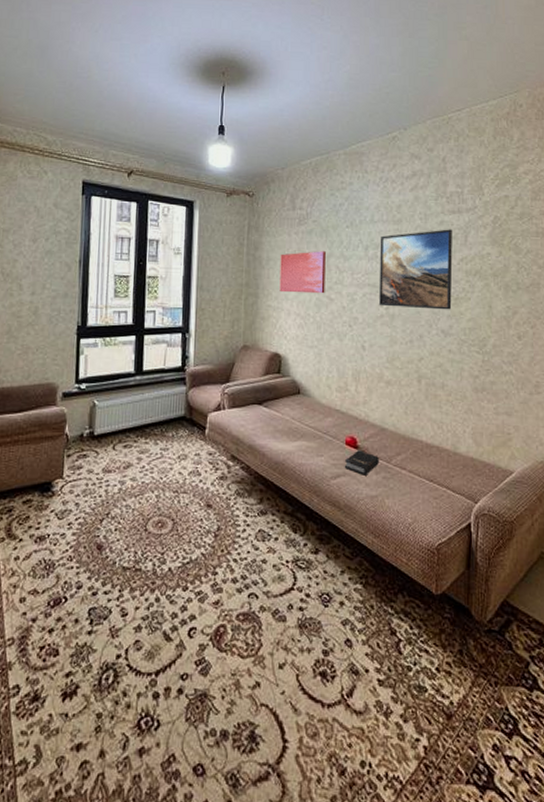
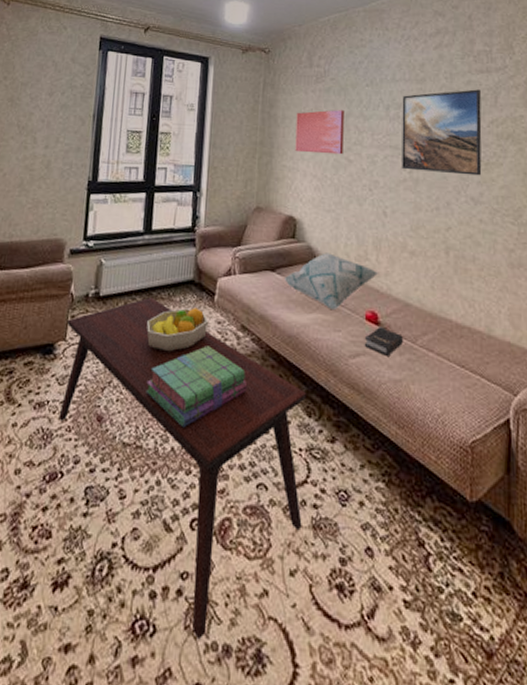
coffee table: none [60,433,293,729] -> present [58,297,307,640]
fruit bowl: none [141,441,199,483] -> present [147,307,208,352]
stack of books: none [143,476,238,550] -> present [146,346,248,428]
decorative pillow: none [271,385,358,437] -> present [285,252,379,309]

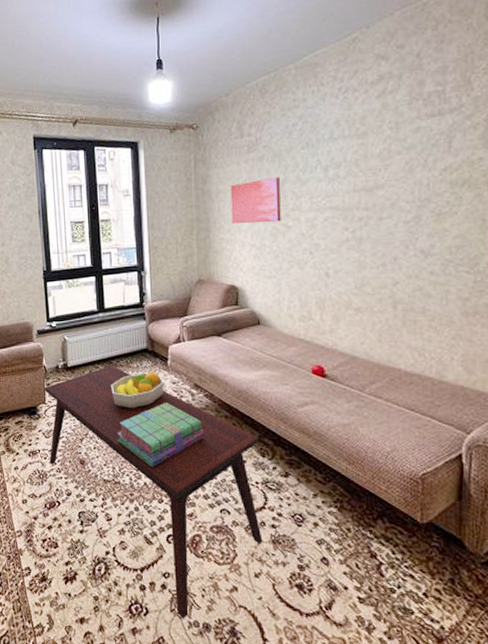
decorative pillow: present [285,252,379,309] -> none [231,316,324,366]
hardback book: present [364,327,403,356] -> none [311,379,350,404]
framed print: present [402,89,482,176] -> none [341,135,433,230]

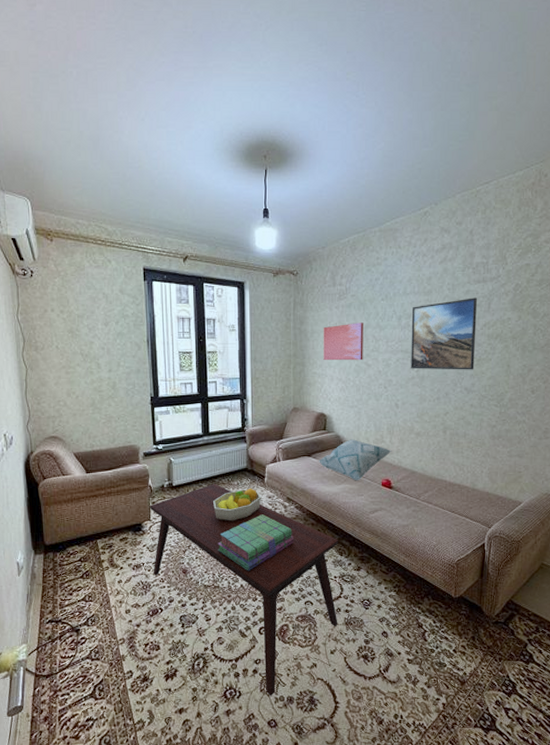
decorative pillow: none [231,316,324,366] -> present [319,439,392,480]
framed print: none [341,135,433,230] -> present [411,298,477,370]

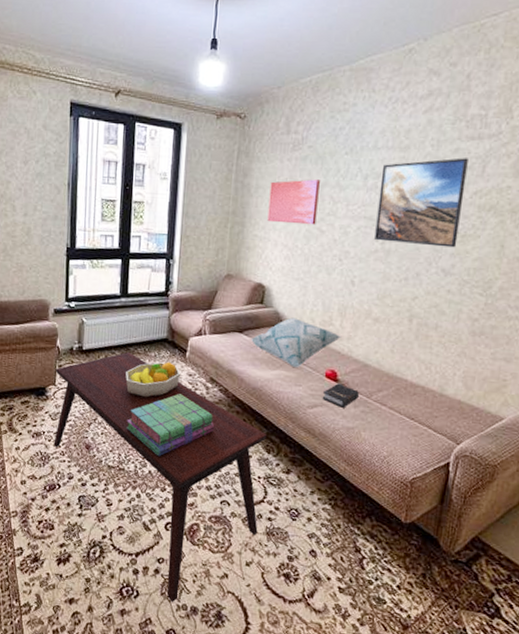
hardback book: none [380,490,410,510] -> present [322,383,359,408]

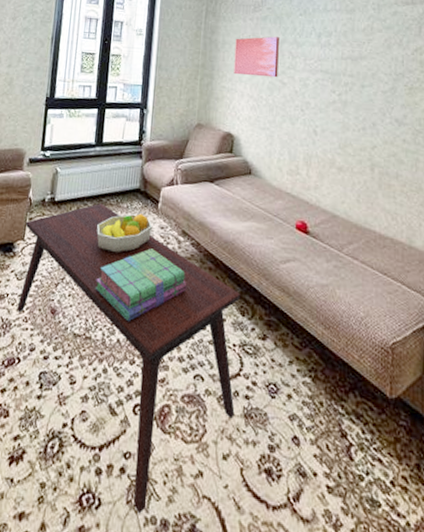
decorative pillow: present [251,317,342,367] -> none [222,167,309,219]
hardback book: present [322,383,359,408] -> none [294,235,330,263]
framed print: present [375,158,468,248] -> none [332,19,406,99]

